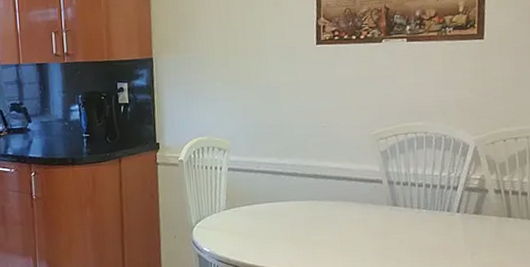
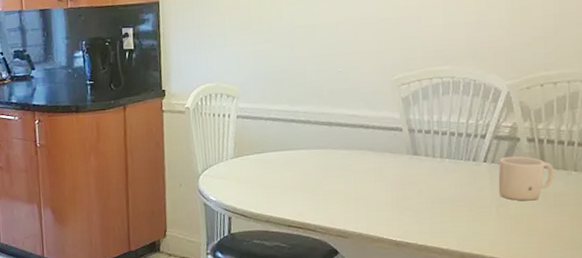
mug: none [470,206,520,249] -> present [498,156,554,201]

